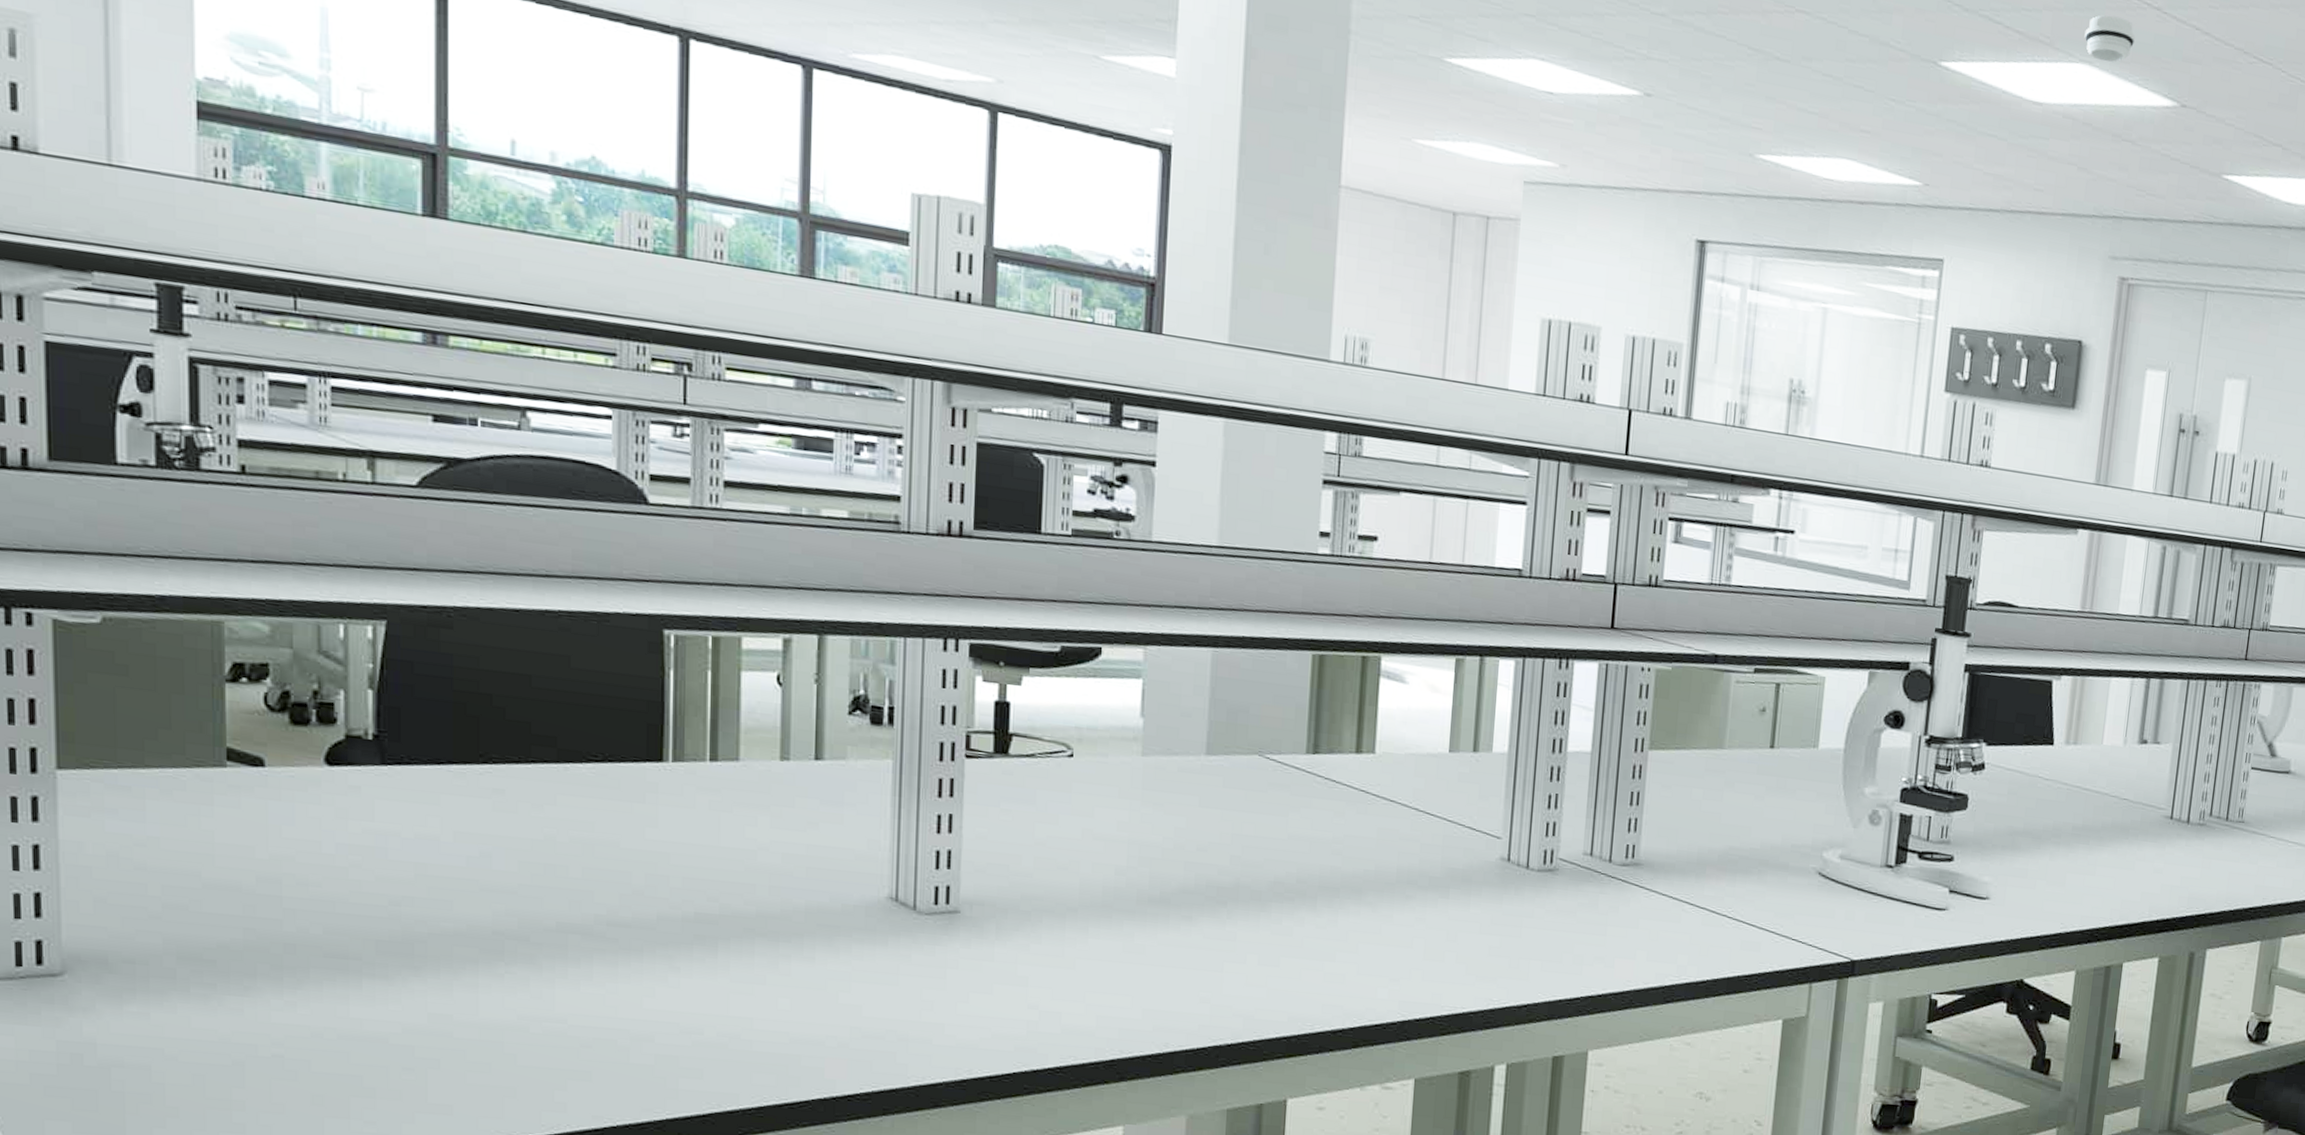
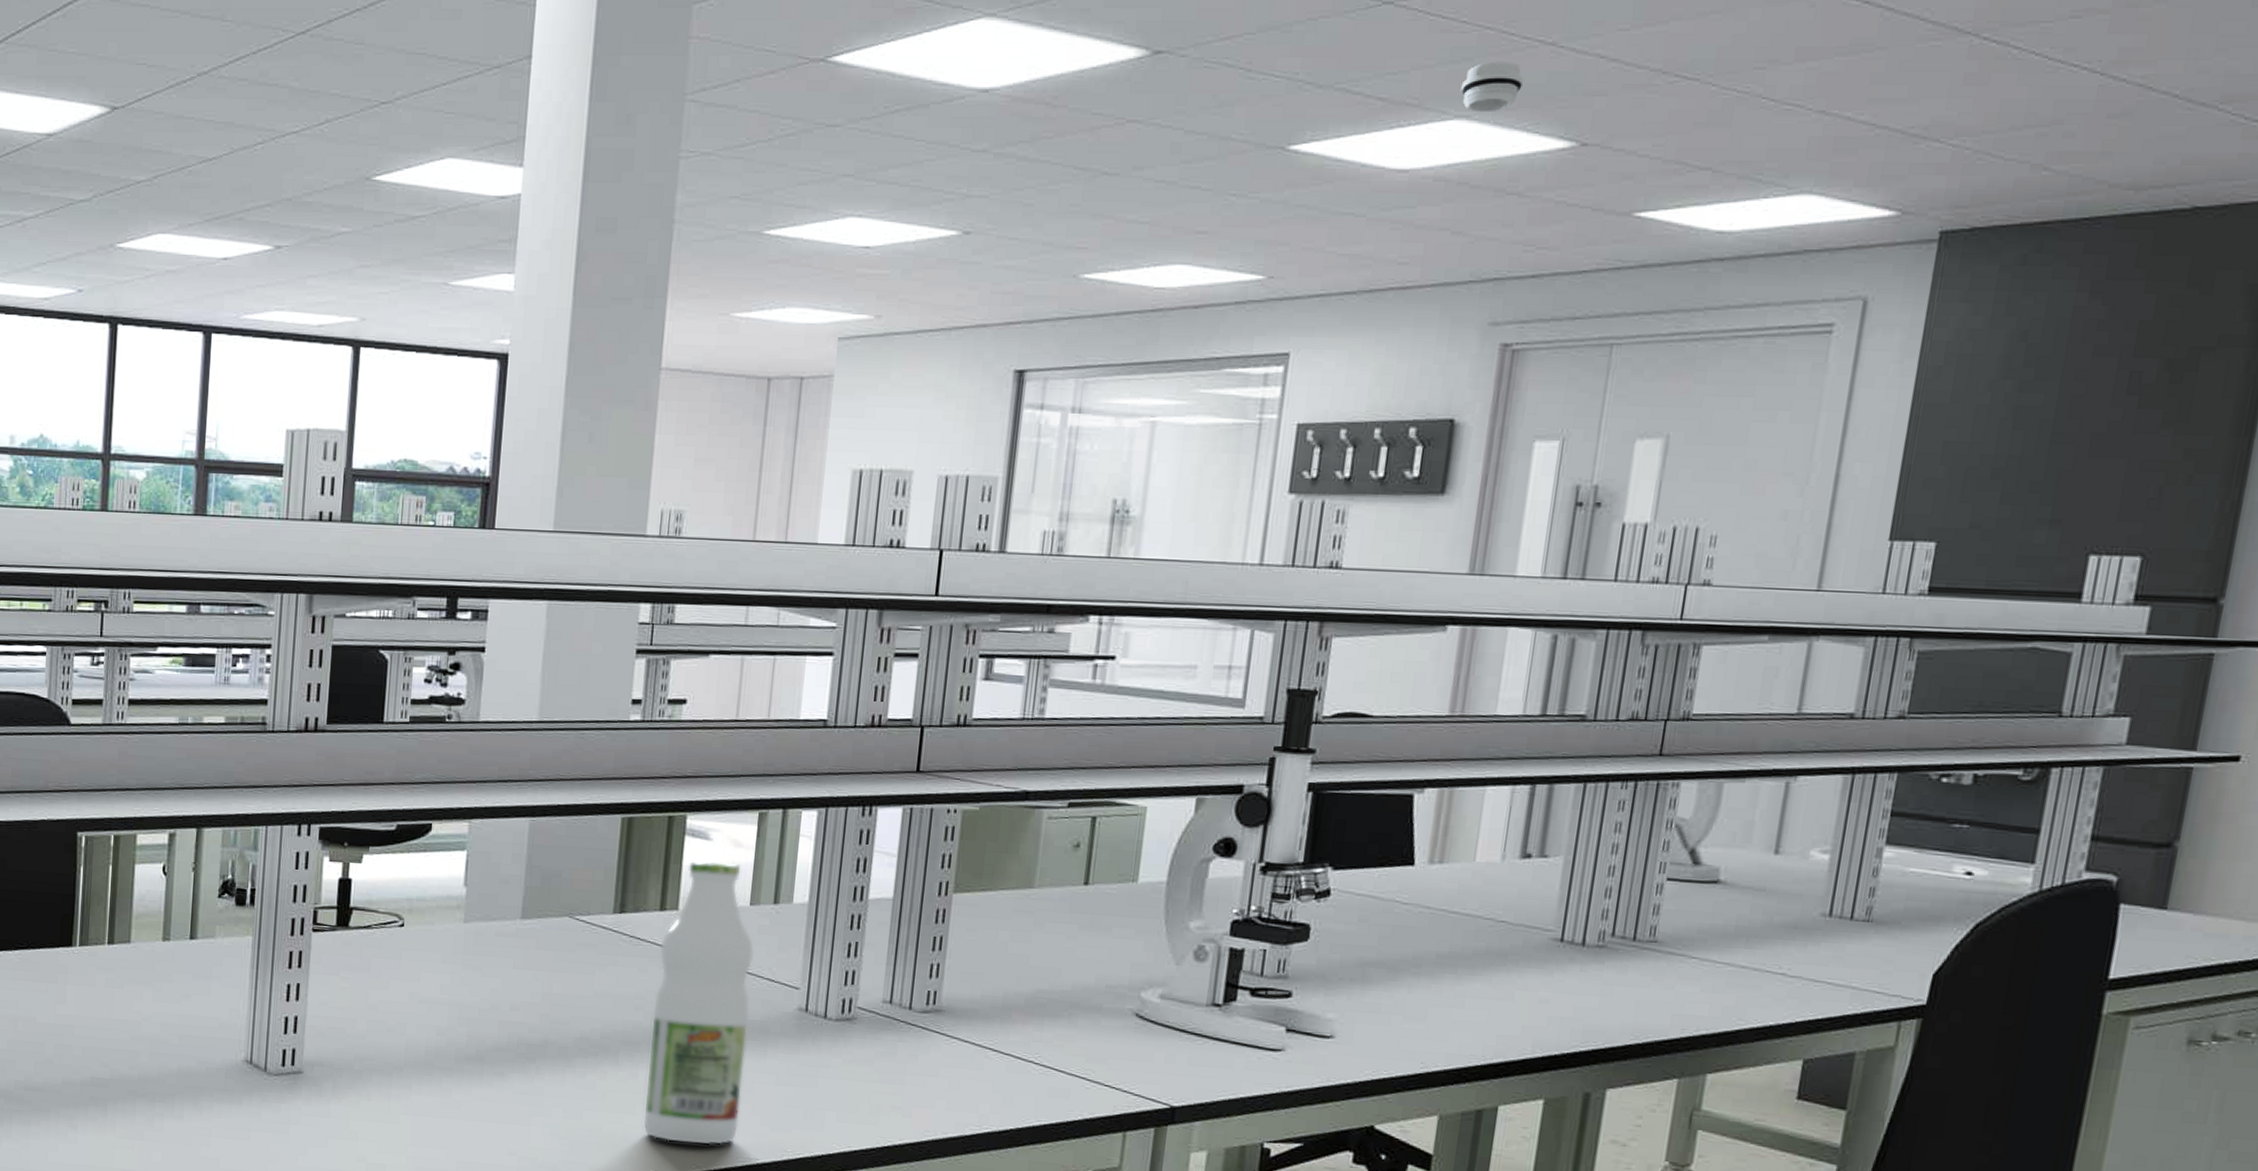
beverage bottle: none [1344,703,1454,994] -> present [643,860,753,1145]

